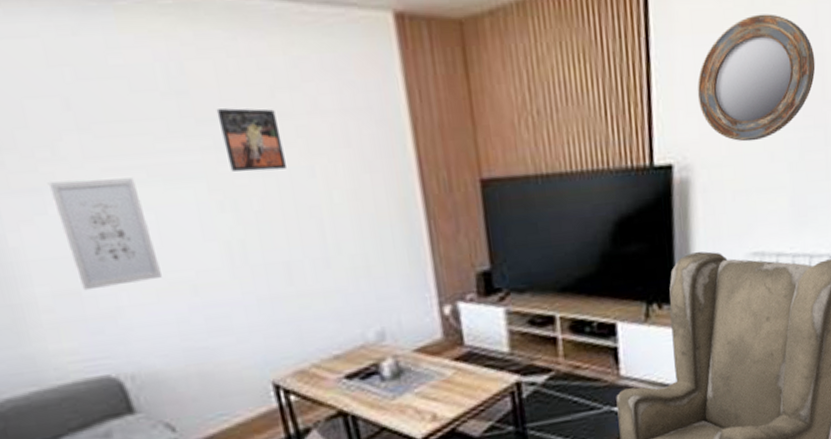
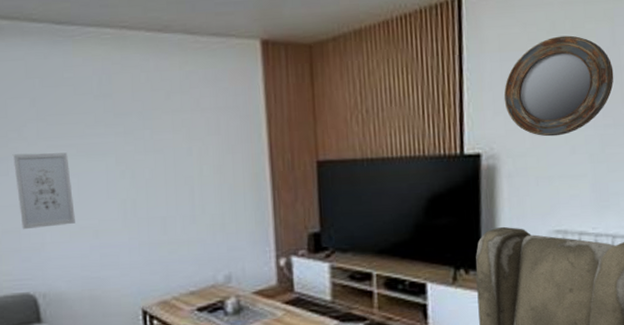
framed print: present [216,108,286,172] -> none [129,106,172,151]

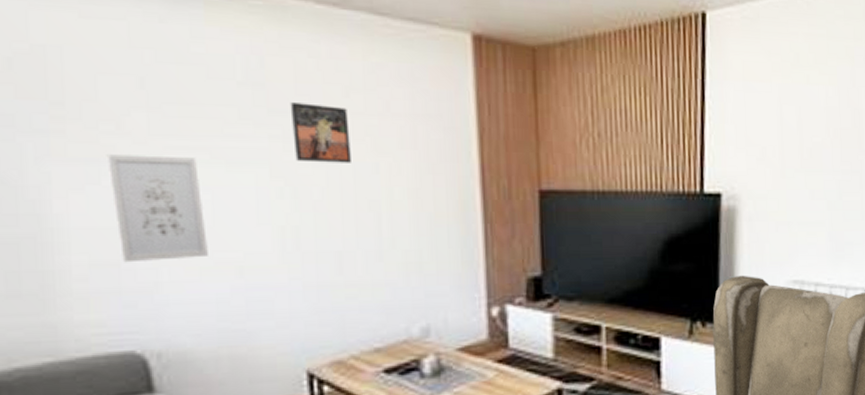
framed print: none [129,106,172,151] -> present [290,102,351,163]
home mirror: present [503,35,614,137] -> none [746,70,853,179]

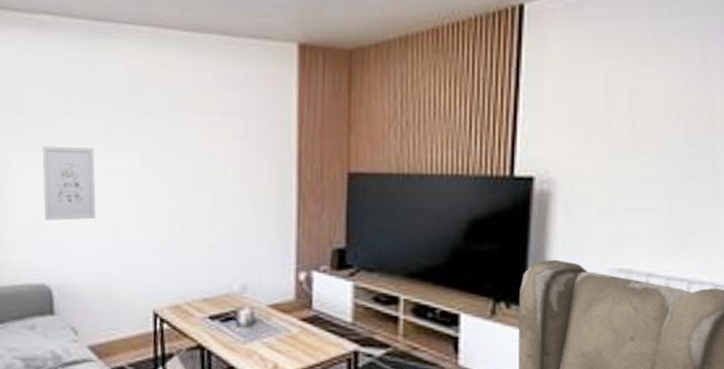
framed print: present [290,102,351,163] -> none [158,106,198,151]

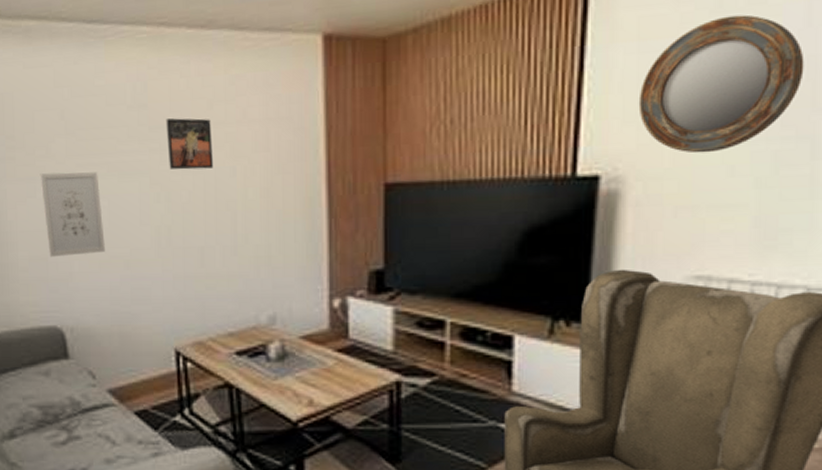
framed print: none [158,106,198,151] -> present [166,118,213,170]
home mirror: none [565,51,703,163] -> present [638,14,805,154]

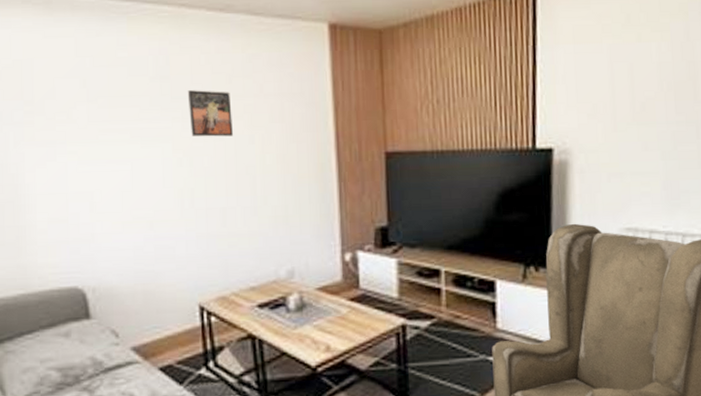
wall art: present [40,171,105,258] -> none [60,137,128,219]
home mirror: present [638,14,805,154] -> none [577,29,687,132]

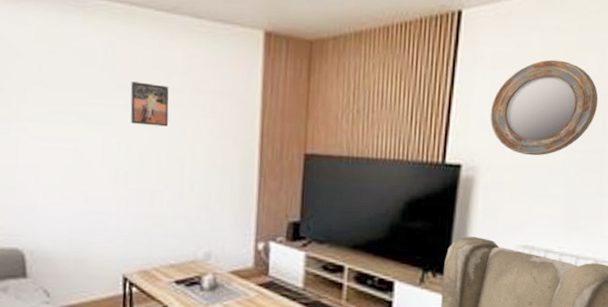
home mirror: none [577,29,687,132] -> present [490,60,598,156]

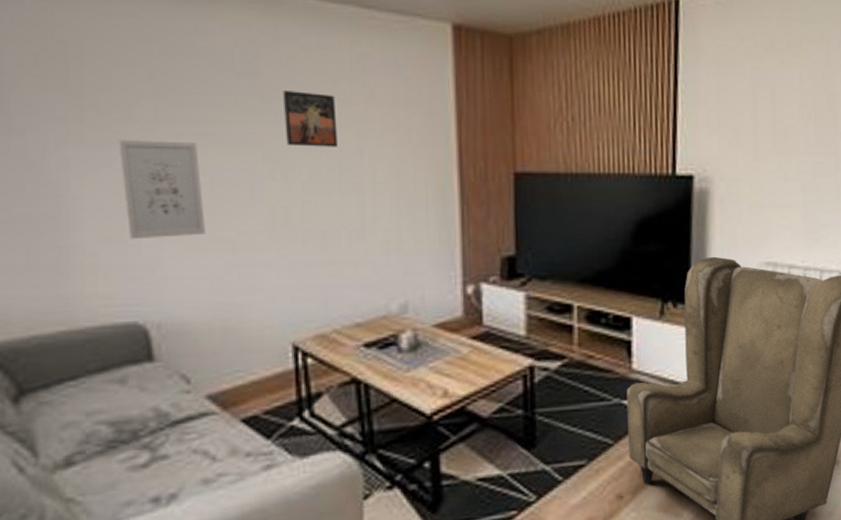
wall art: none [14,114,69,188] -> present [118,140,205,240]
home mirror: present [490,60,598,156] -> none [719,53,828,161]

